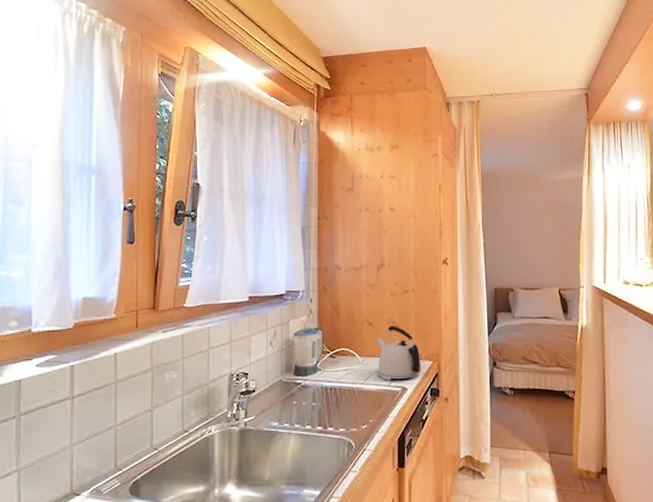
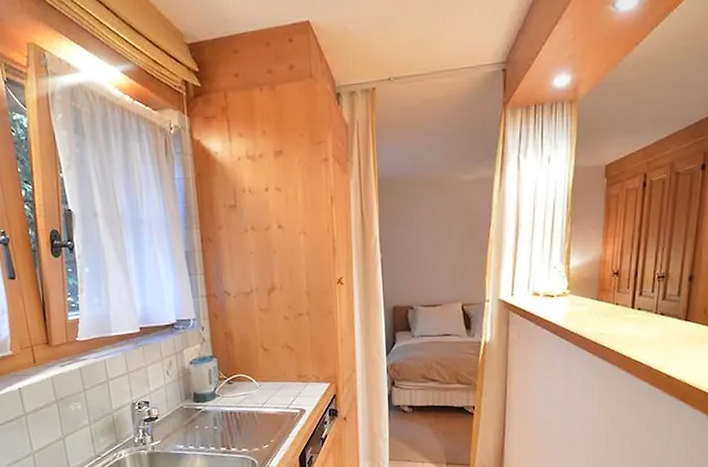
kettle: present [376,325,420,380] -> none [272,349,318,403]

